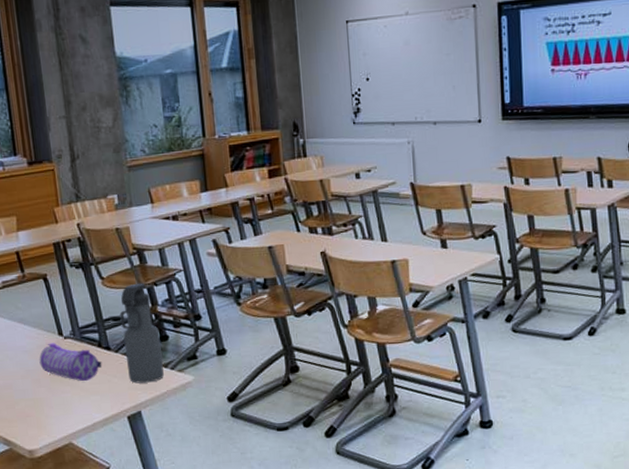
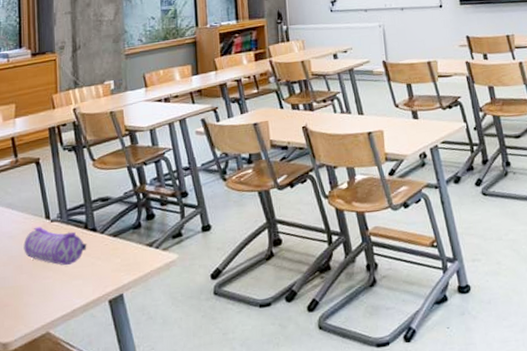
water bottle: present [119,283,164,384] -> none [108,163,148,265]

